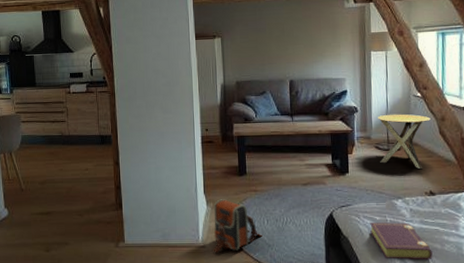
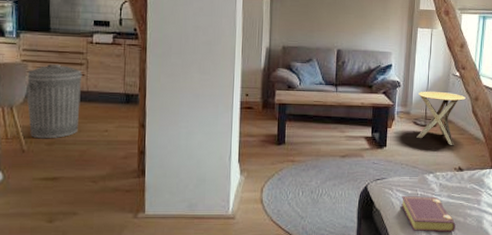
trash can: none [20,113,64,179] -> present [25,63,83,139]
backpack: present [212,199,263,253] -> none [242,169,296,225]

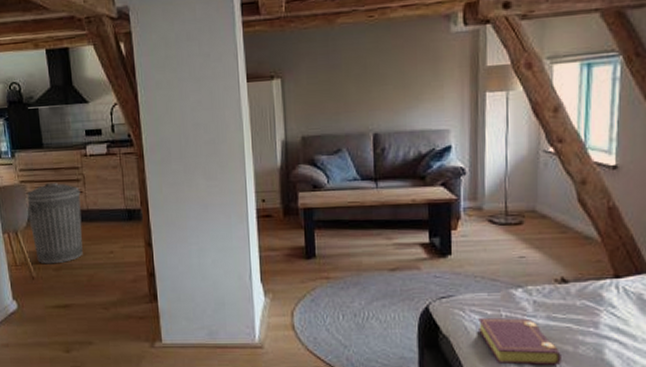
side table: present [416,91,466,145] -> none [493,176,566,248]

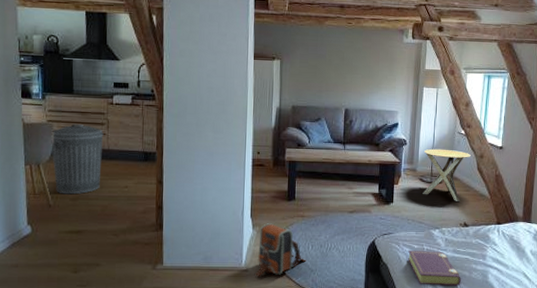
backpack: none [271,288,337,355] -> present [254,223,306,277]
side table: none [493,176,566,248] -> present [423,148,471,201]

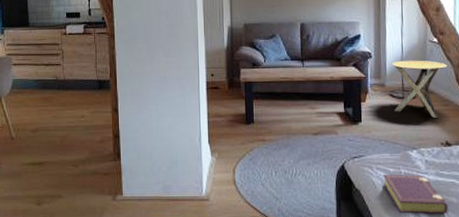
trash can: present [51,123,104,195] -> none [11,55,59,126]
backpack: present [254,223,306,277] -> none [216,149,271,207]

